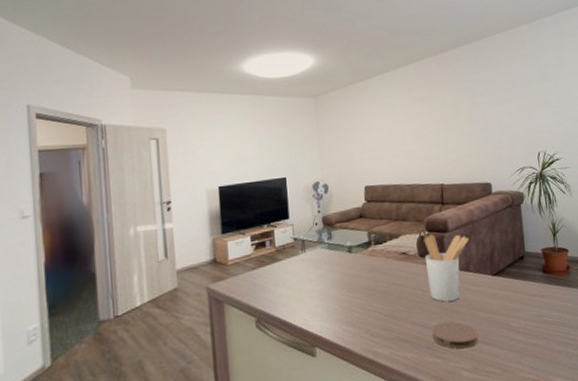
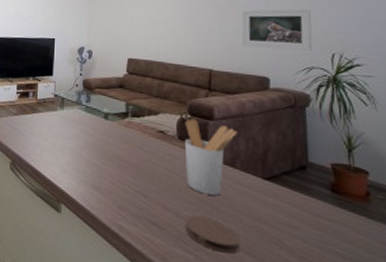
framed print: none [465,113,523,158] -> present [241,8,313,51]

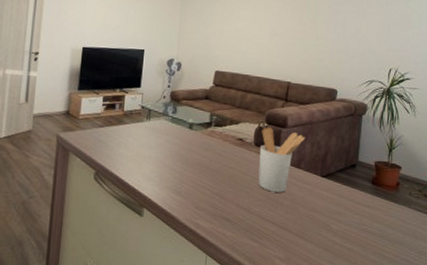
coaster: present [184,214,241,254] -> none [253,209,297,239]
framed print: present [241,8,313,51] -> none [319,27,379,66]

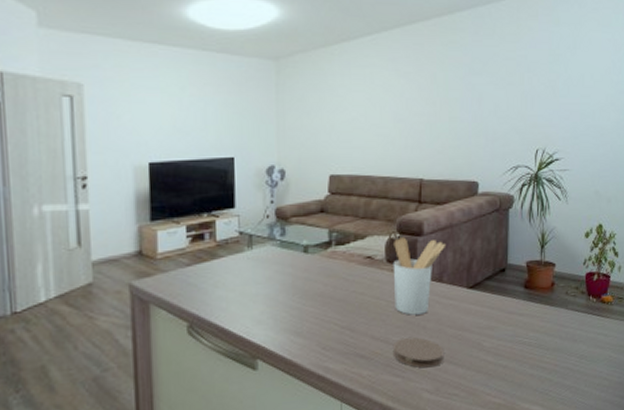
coaster: none [253,209,297,239] -> present [392,337,444,368]

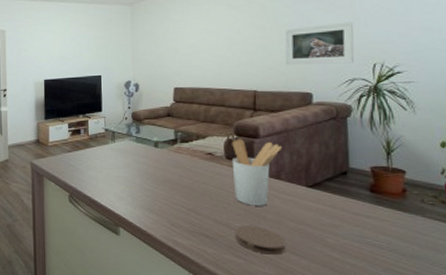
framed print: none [454,101,522,149] -> present [284,22,355,66]

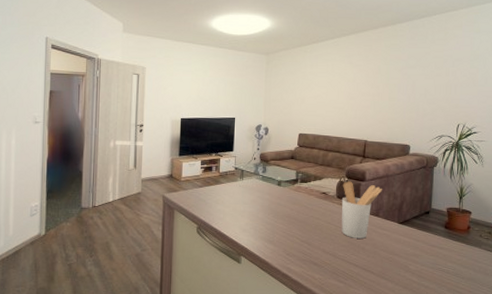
coaster: present [234,224,286,255] -> none [338,254,378,279]
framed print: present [284,22,355,66] -> none [392,87,447,122]

